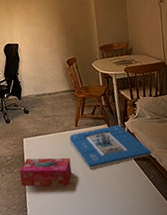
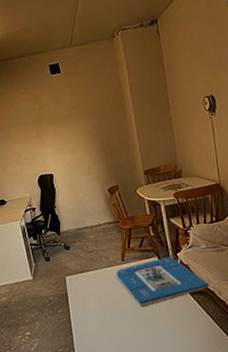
tissue box: present [19,157,72,187] -> none [63,295,122,328]

